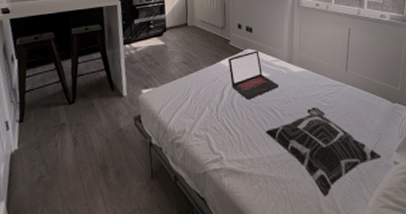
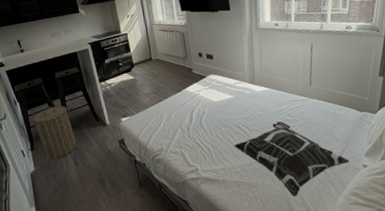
laundry hamper: none [26,68,83,136] -> present [30,105,77,160]
laptop: present [228,50,279,100] -> none [192,75,243,120]

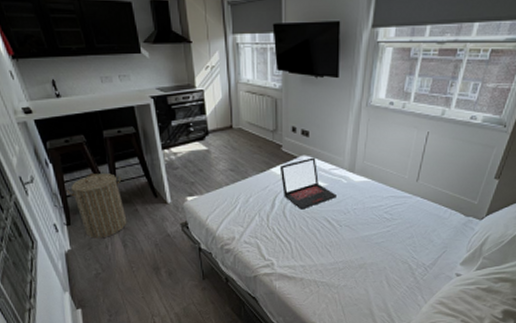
laptop: none [192,75,243,120] -> present [279,157,336,210]
decorative pillow: present [234,121,350,197] -> none [319,219,443,301]

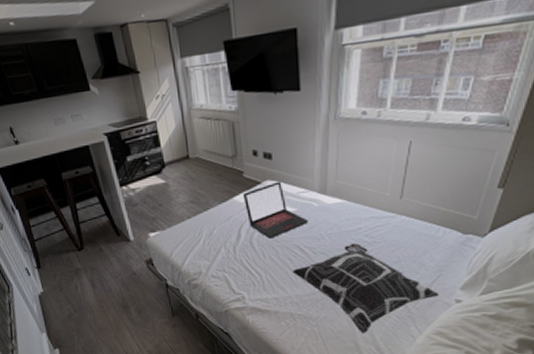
laundry hamper: present [66,173,127,239] -> none [33,215,94,280]
decorative pillow: none [319,219,443,301] -> present [292,243,439,333]

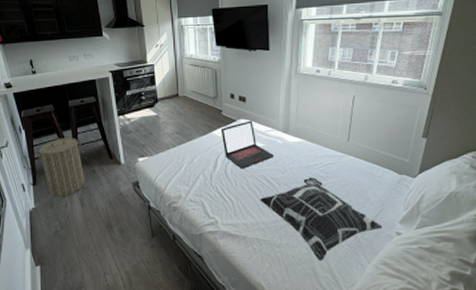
laundry hamper: none [33,215,94,280] -> present [35,138,85,197]

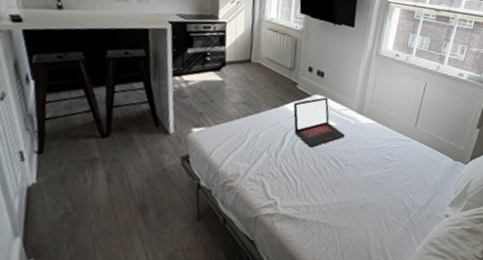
laundry hamper: present [35,138,85,197] -> none [46,95,120,171]
decorative pillow: present [259,177,383,261] -> none [324,159,435,243]

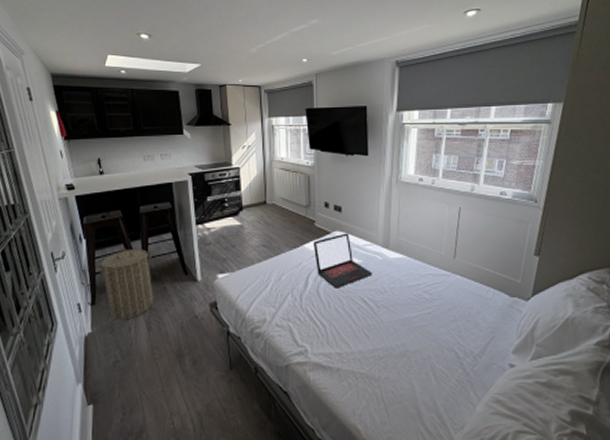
laundry hamper: none [46,95,120,171] -> present [96,249,154,320]

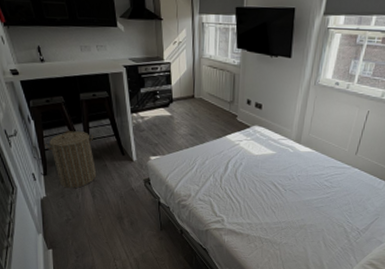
laptop: present [313,233,372,289] -> none [234,128,283,174]

